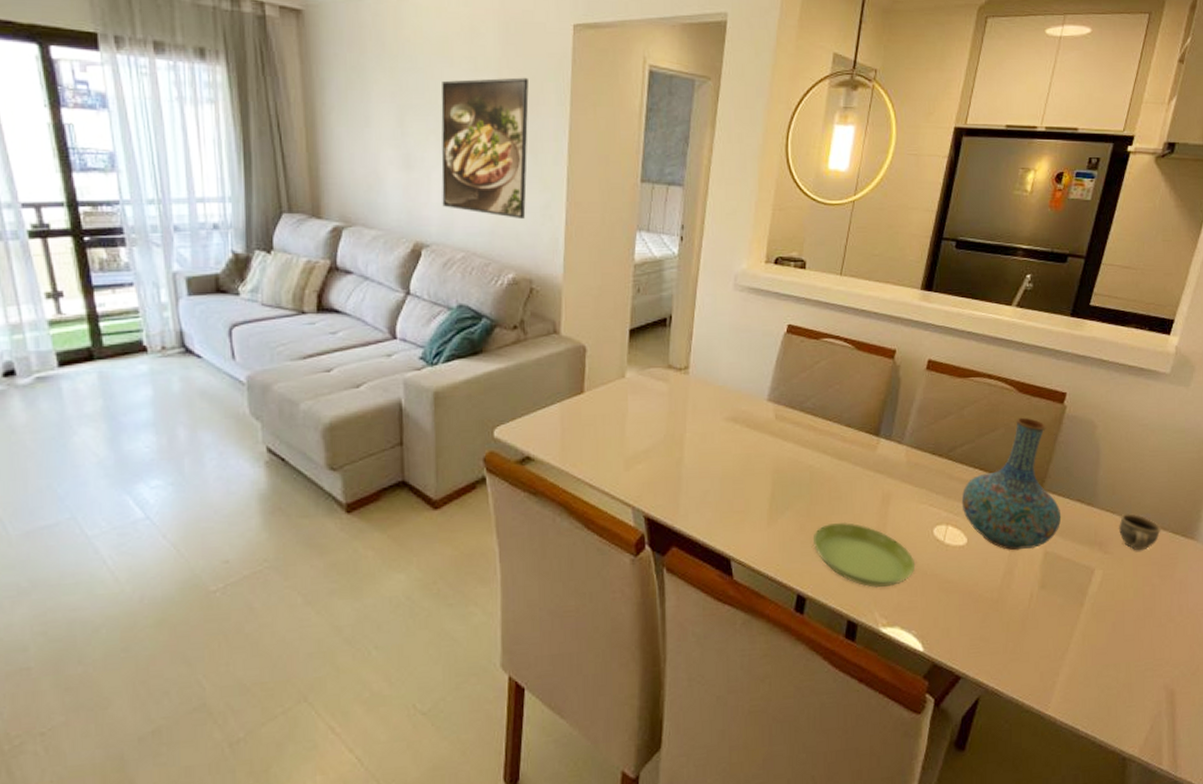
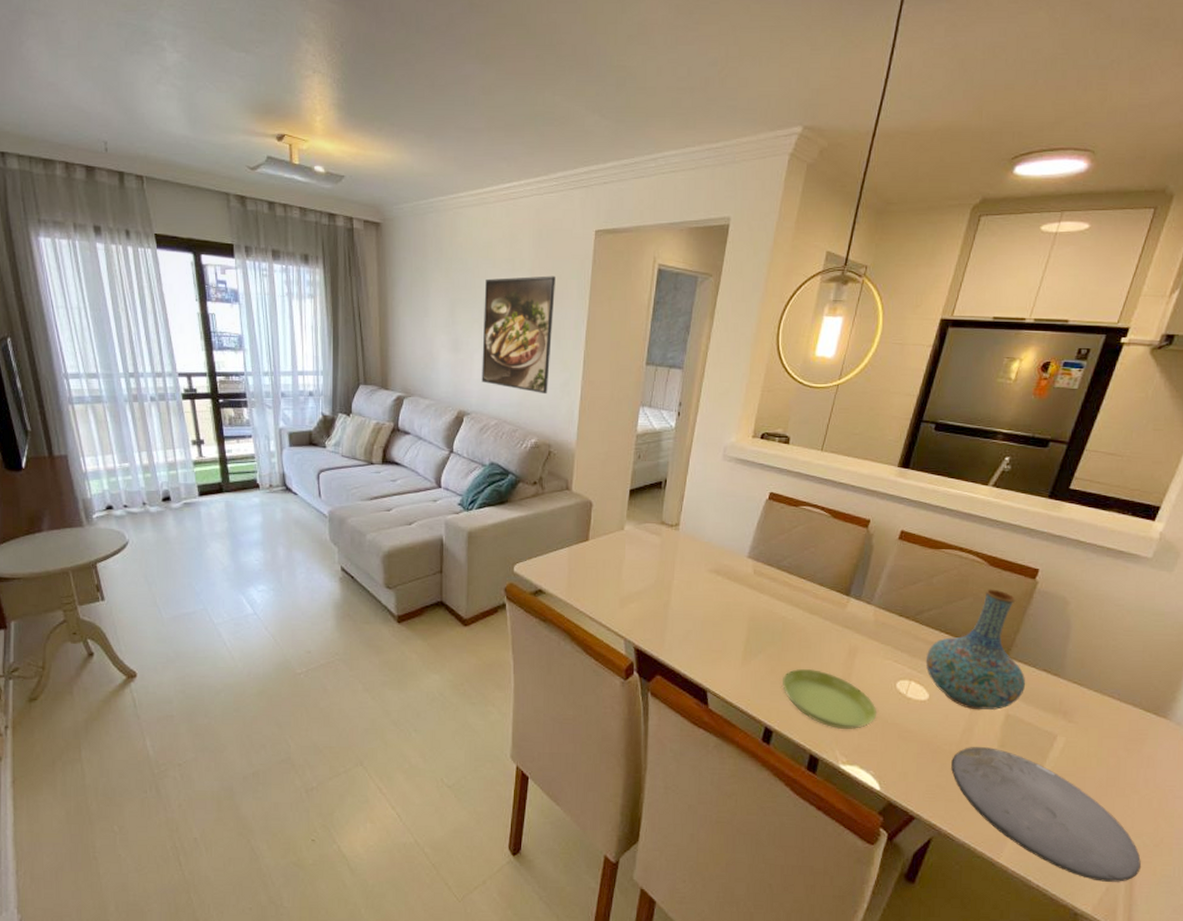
plate: none [994,589,1181,720] -> present [951,747,1141,882]
cup: present [1118,514,1161,551] -> none [1084,687,1131,724]

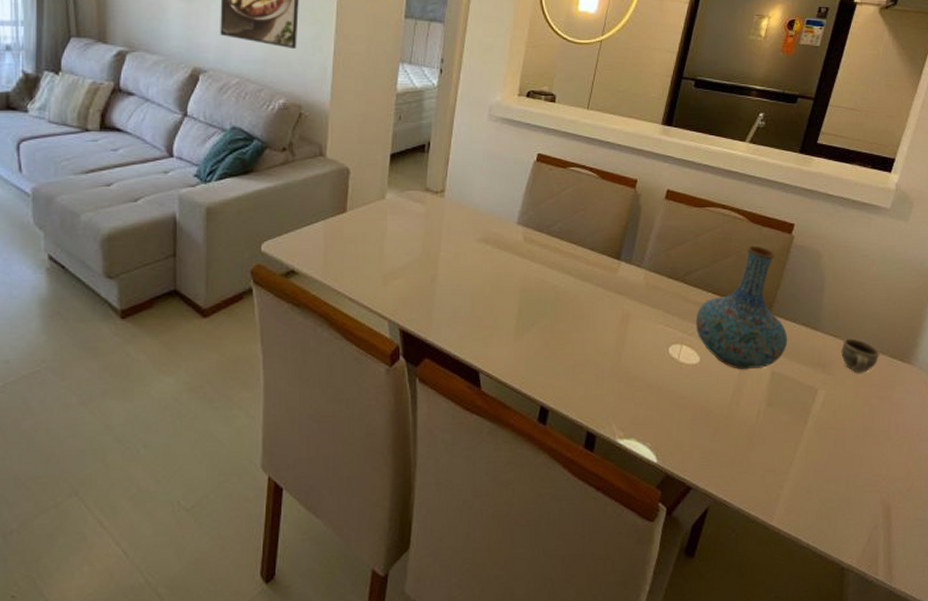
saucer: present [781,668,877,729] -> none [556,339,652,401]
plate: present [951,747,1141,882] -> none [724,407,896,533]
cup: none [1084,687,1131,724] -> present [840,338,880,373]

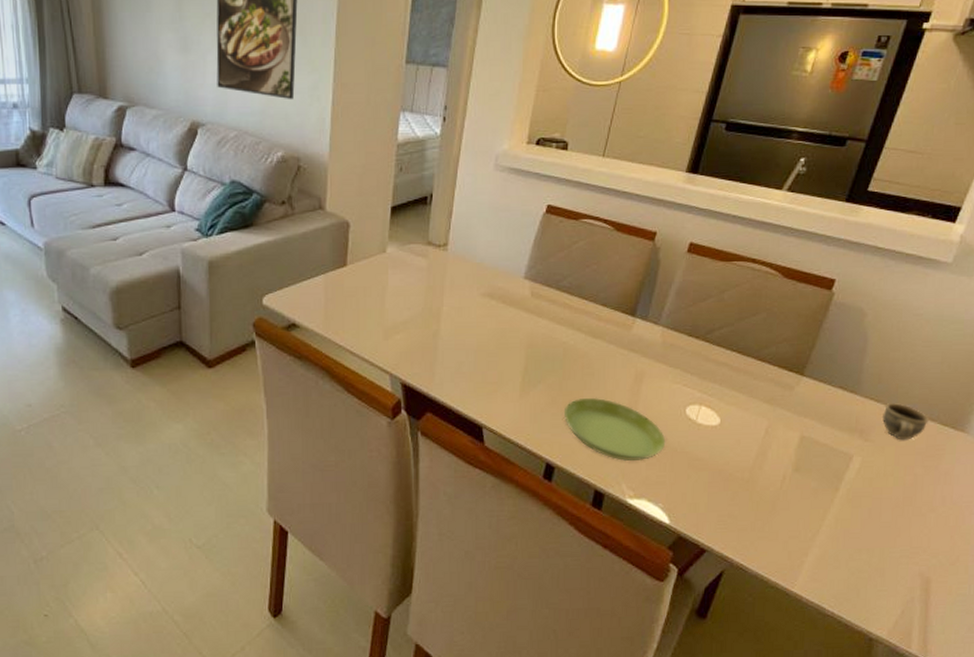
saucer: none [556,339,652,401] -> present [563,397,666,461]
vase: present [695,245,788,370] -> none [716,302,822,434]

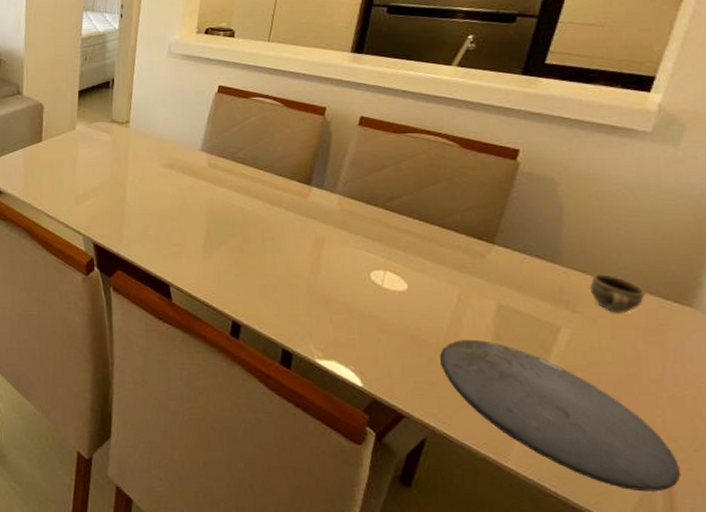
saucer: present [563,397,666,461] -> none [246,260,352,322]
plate: none [744,472,937,605] -> present [440,340,680,492]

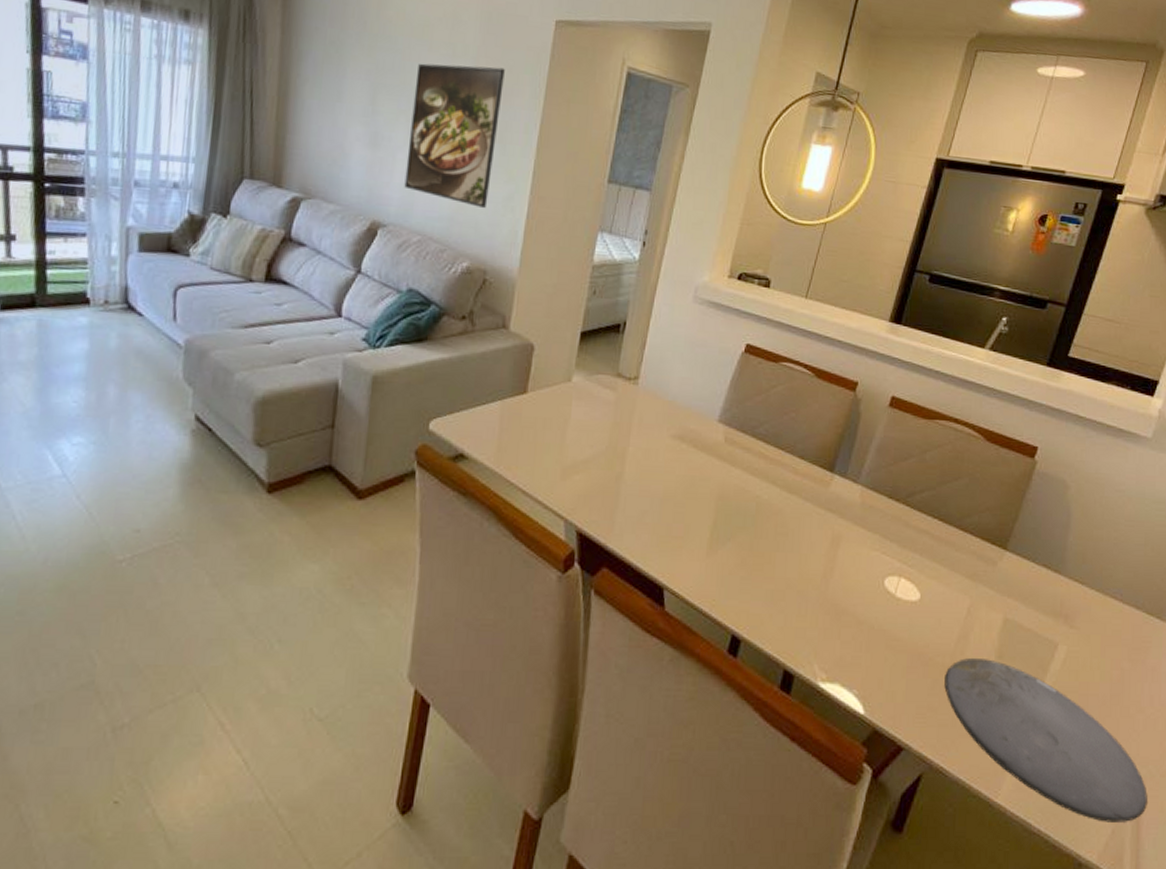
cup: present [589,274,646,313] -> none [1086,586,1134,629]

